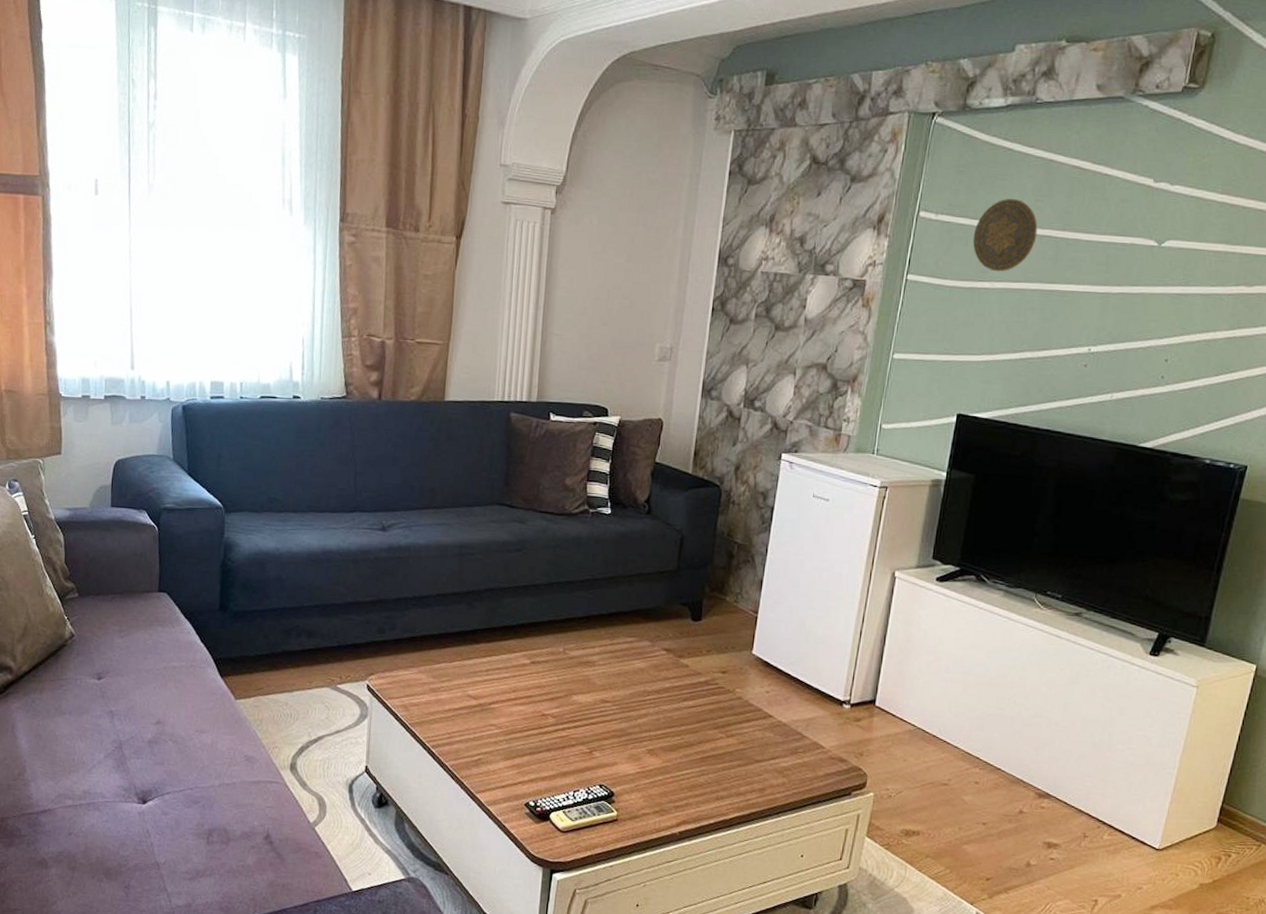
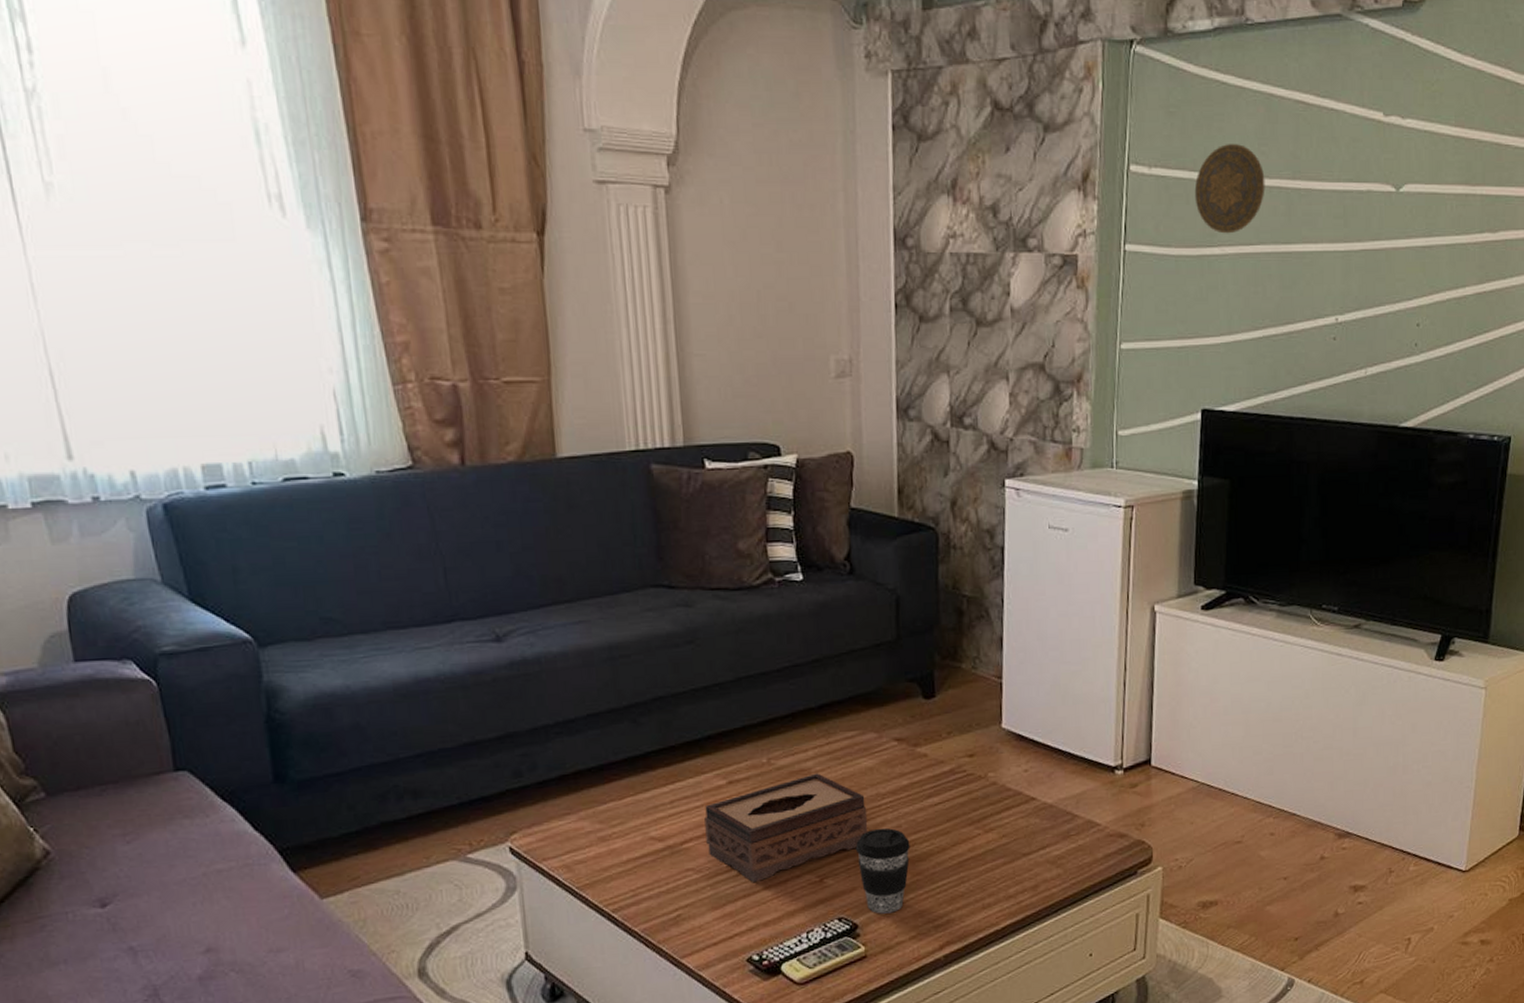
tissue box: none [508,666,635,745] -> present [704,773,868,883]
coffee cup: none [621,718,665,789] -> present [855,828,910,914]

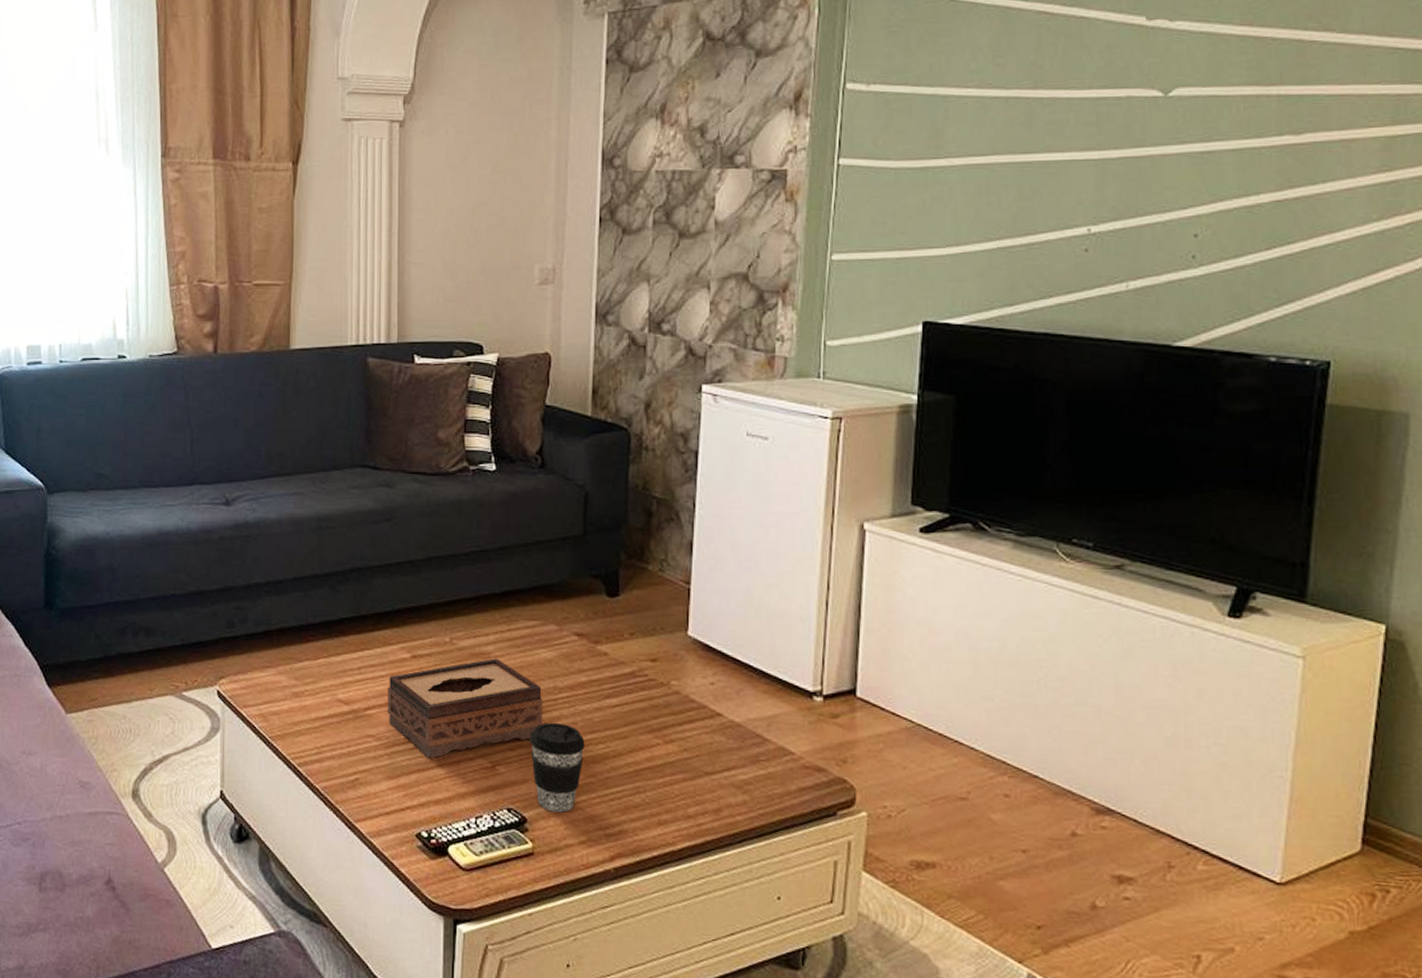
decorative plate: present [1194,144,1265,234] -> none [918,57,1001,146]

